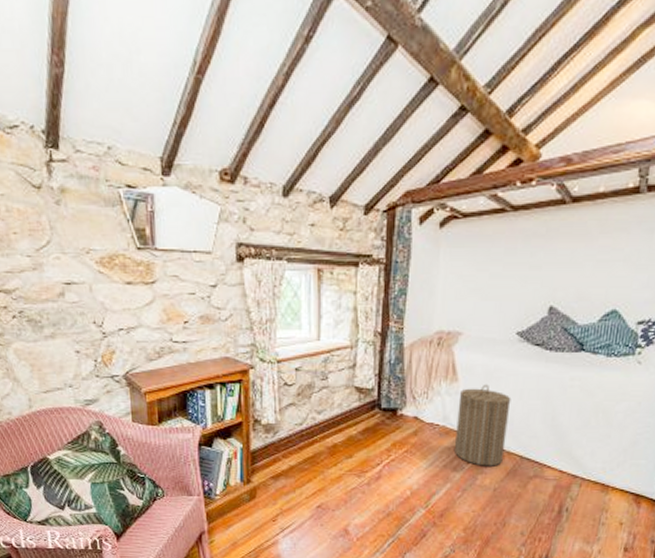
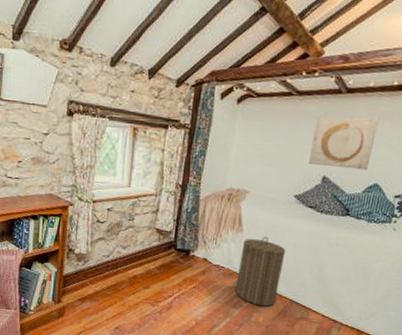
wall art: none [531,229,614,295] -> present [309,116,380,171]

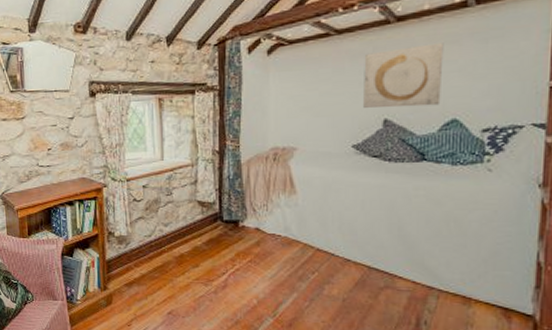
laundry hamper: present [235,236,286,307] -> none [298,195,353,277]

